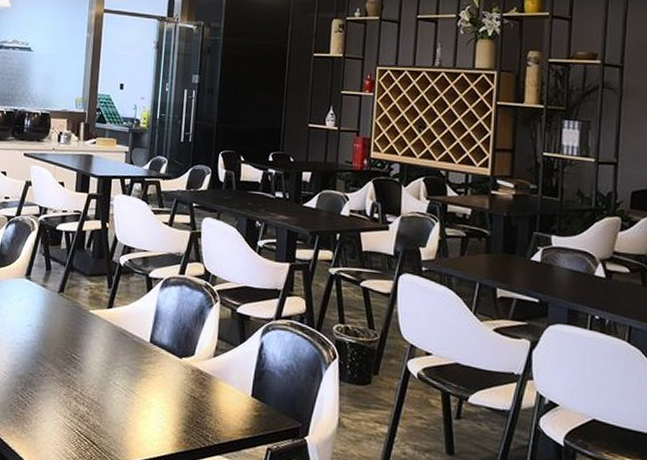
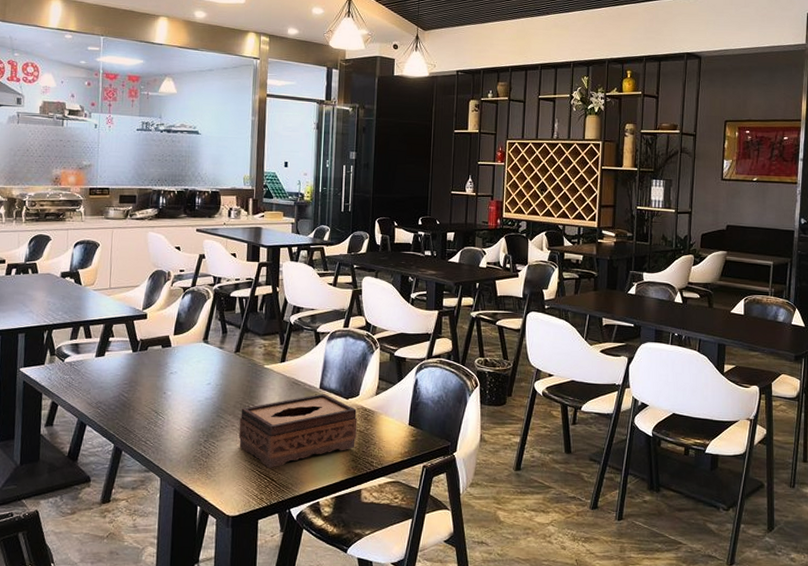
tissue box: none [58,348,192,429] -> present [238,393,357,468]

